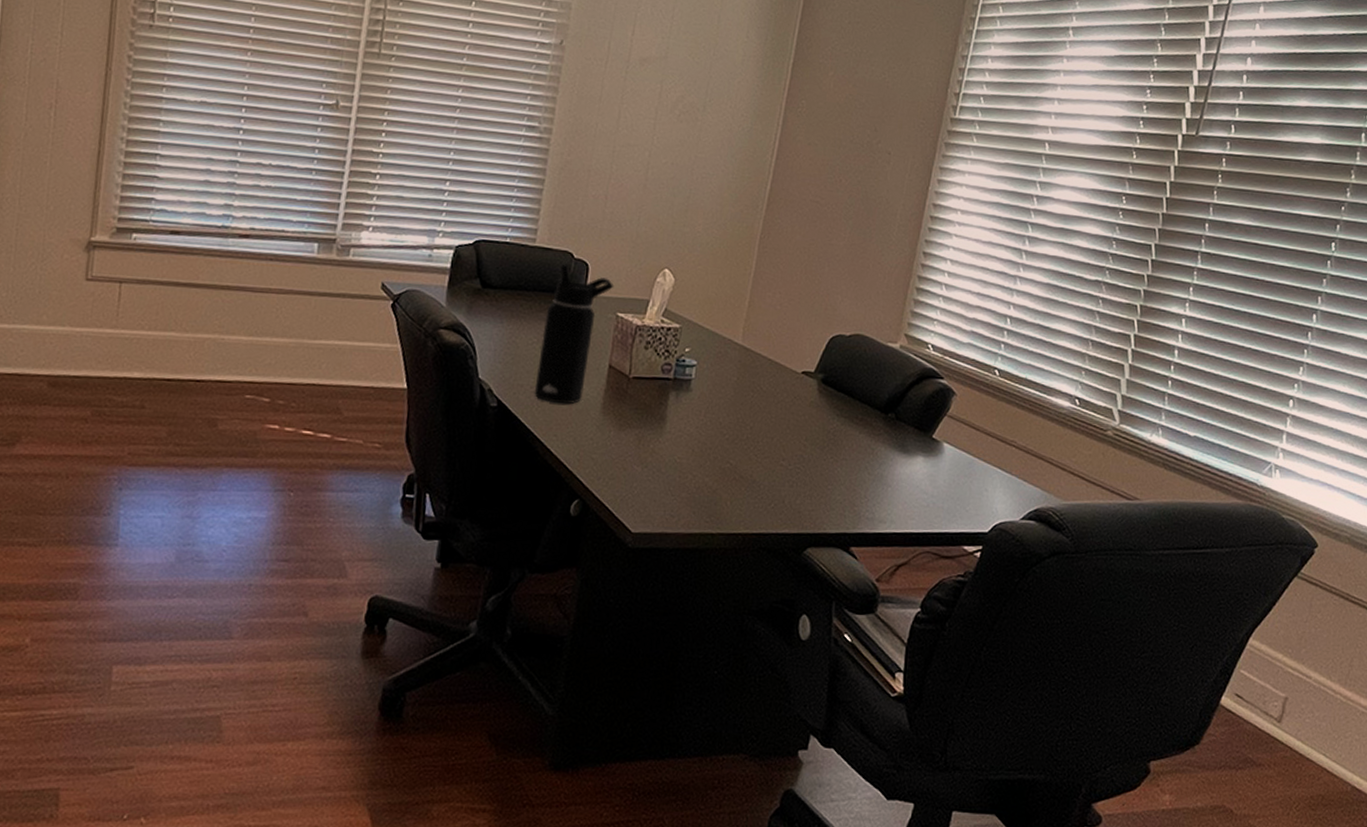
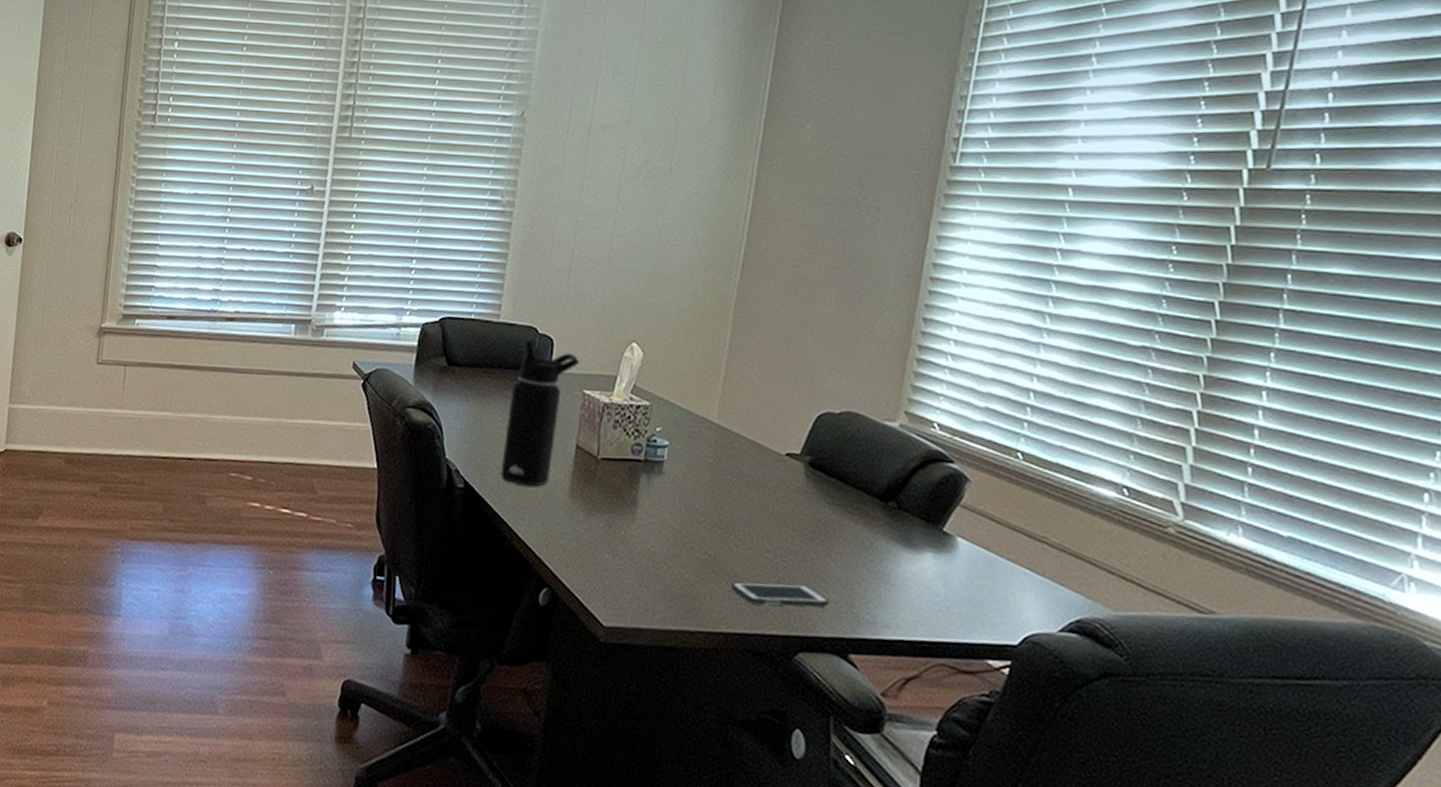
cell phone: none [750,487,835,508] -> present [731,581,829,607]

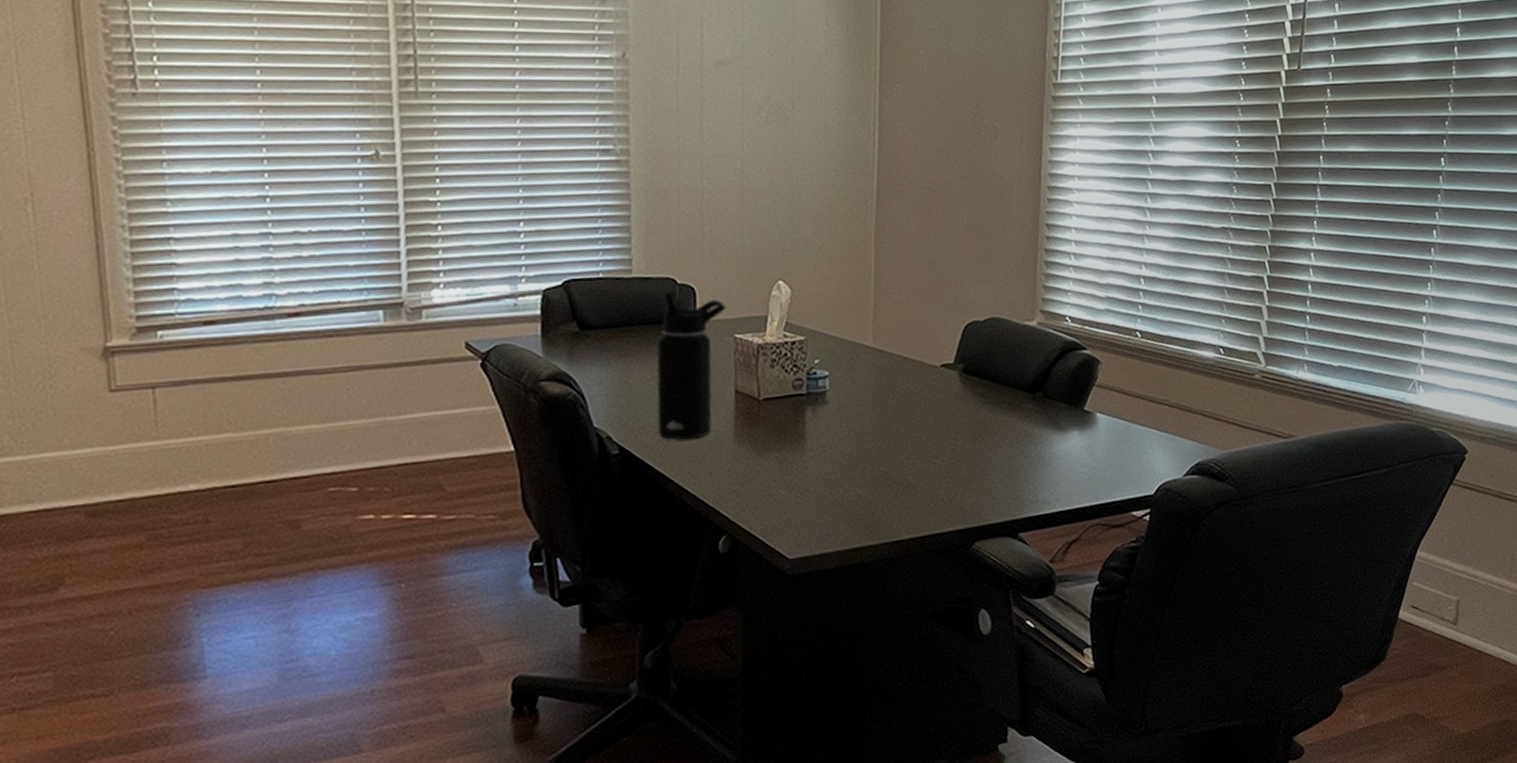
cell phone: present [731,581,829,607] -> none [906,481,996,508]

